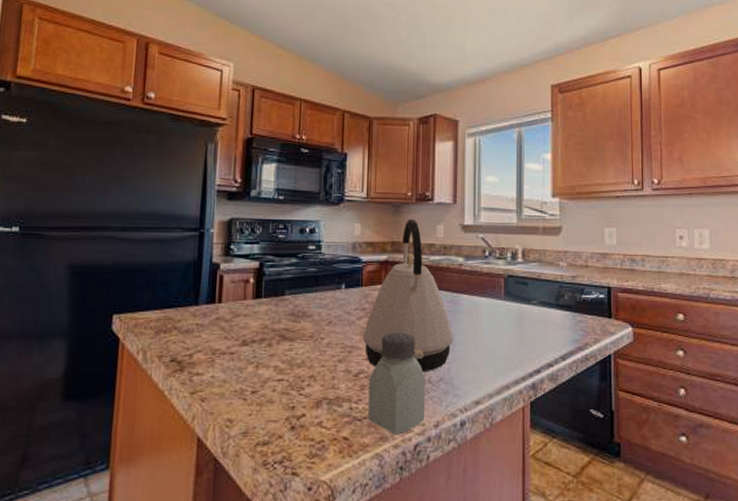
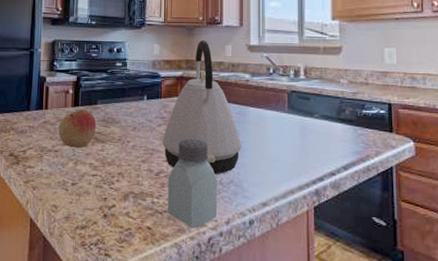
apple: none [235,301,283,349] -> present [58,109,96,148]

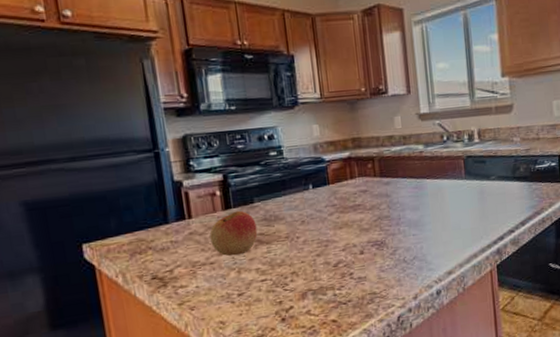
kettle: present [162,40,242,175] -> none [336,114,423,256]
saltshaker: present [168,138,218,228] -> none [348,221,404,312]

